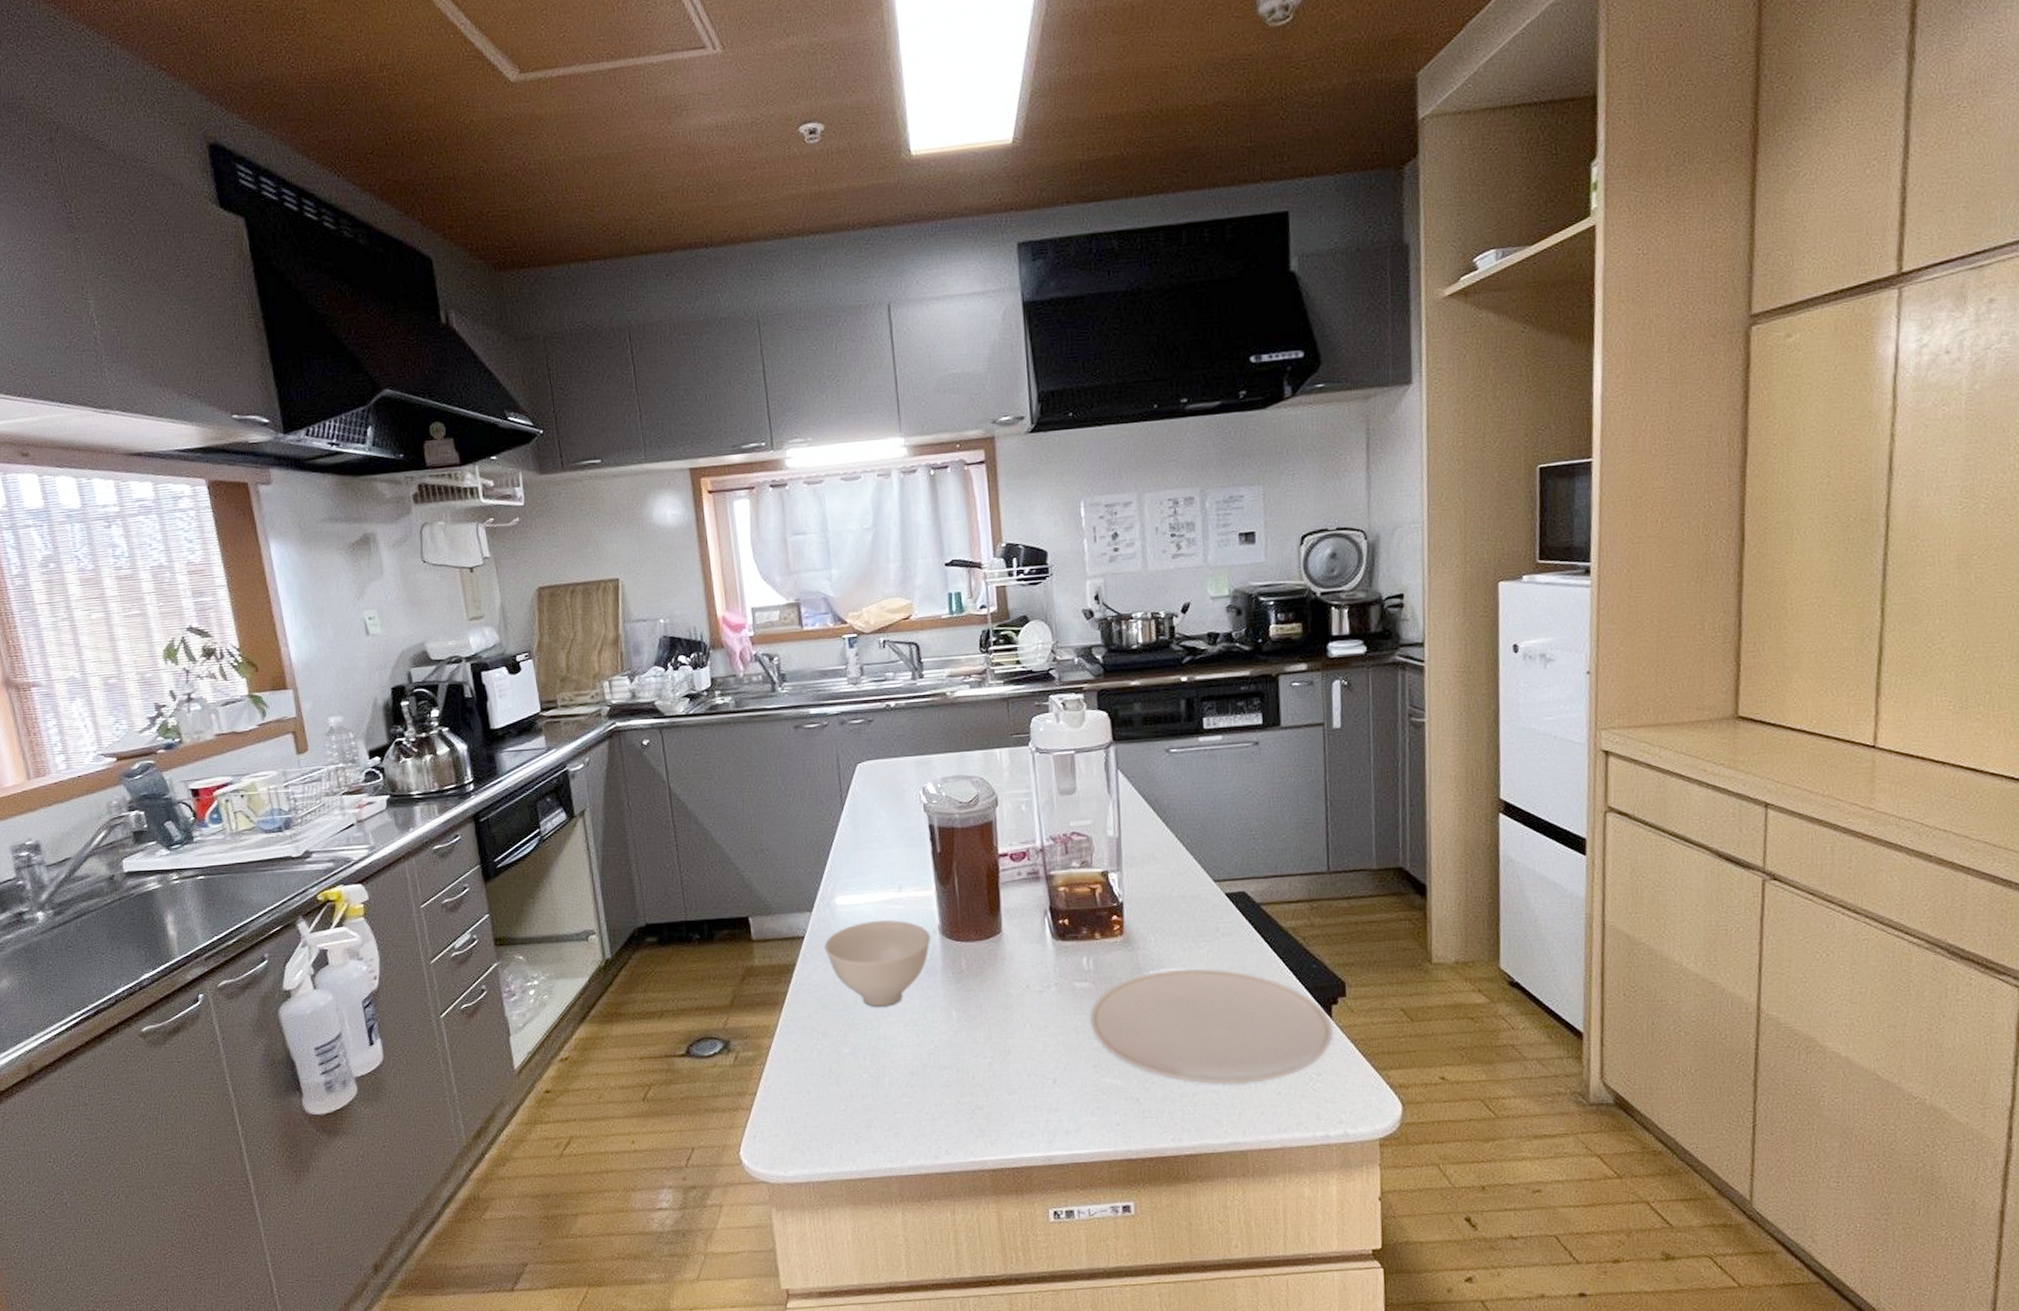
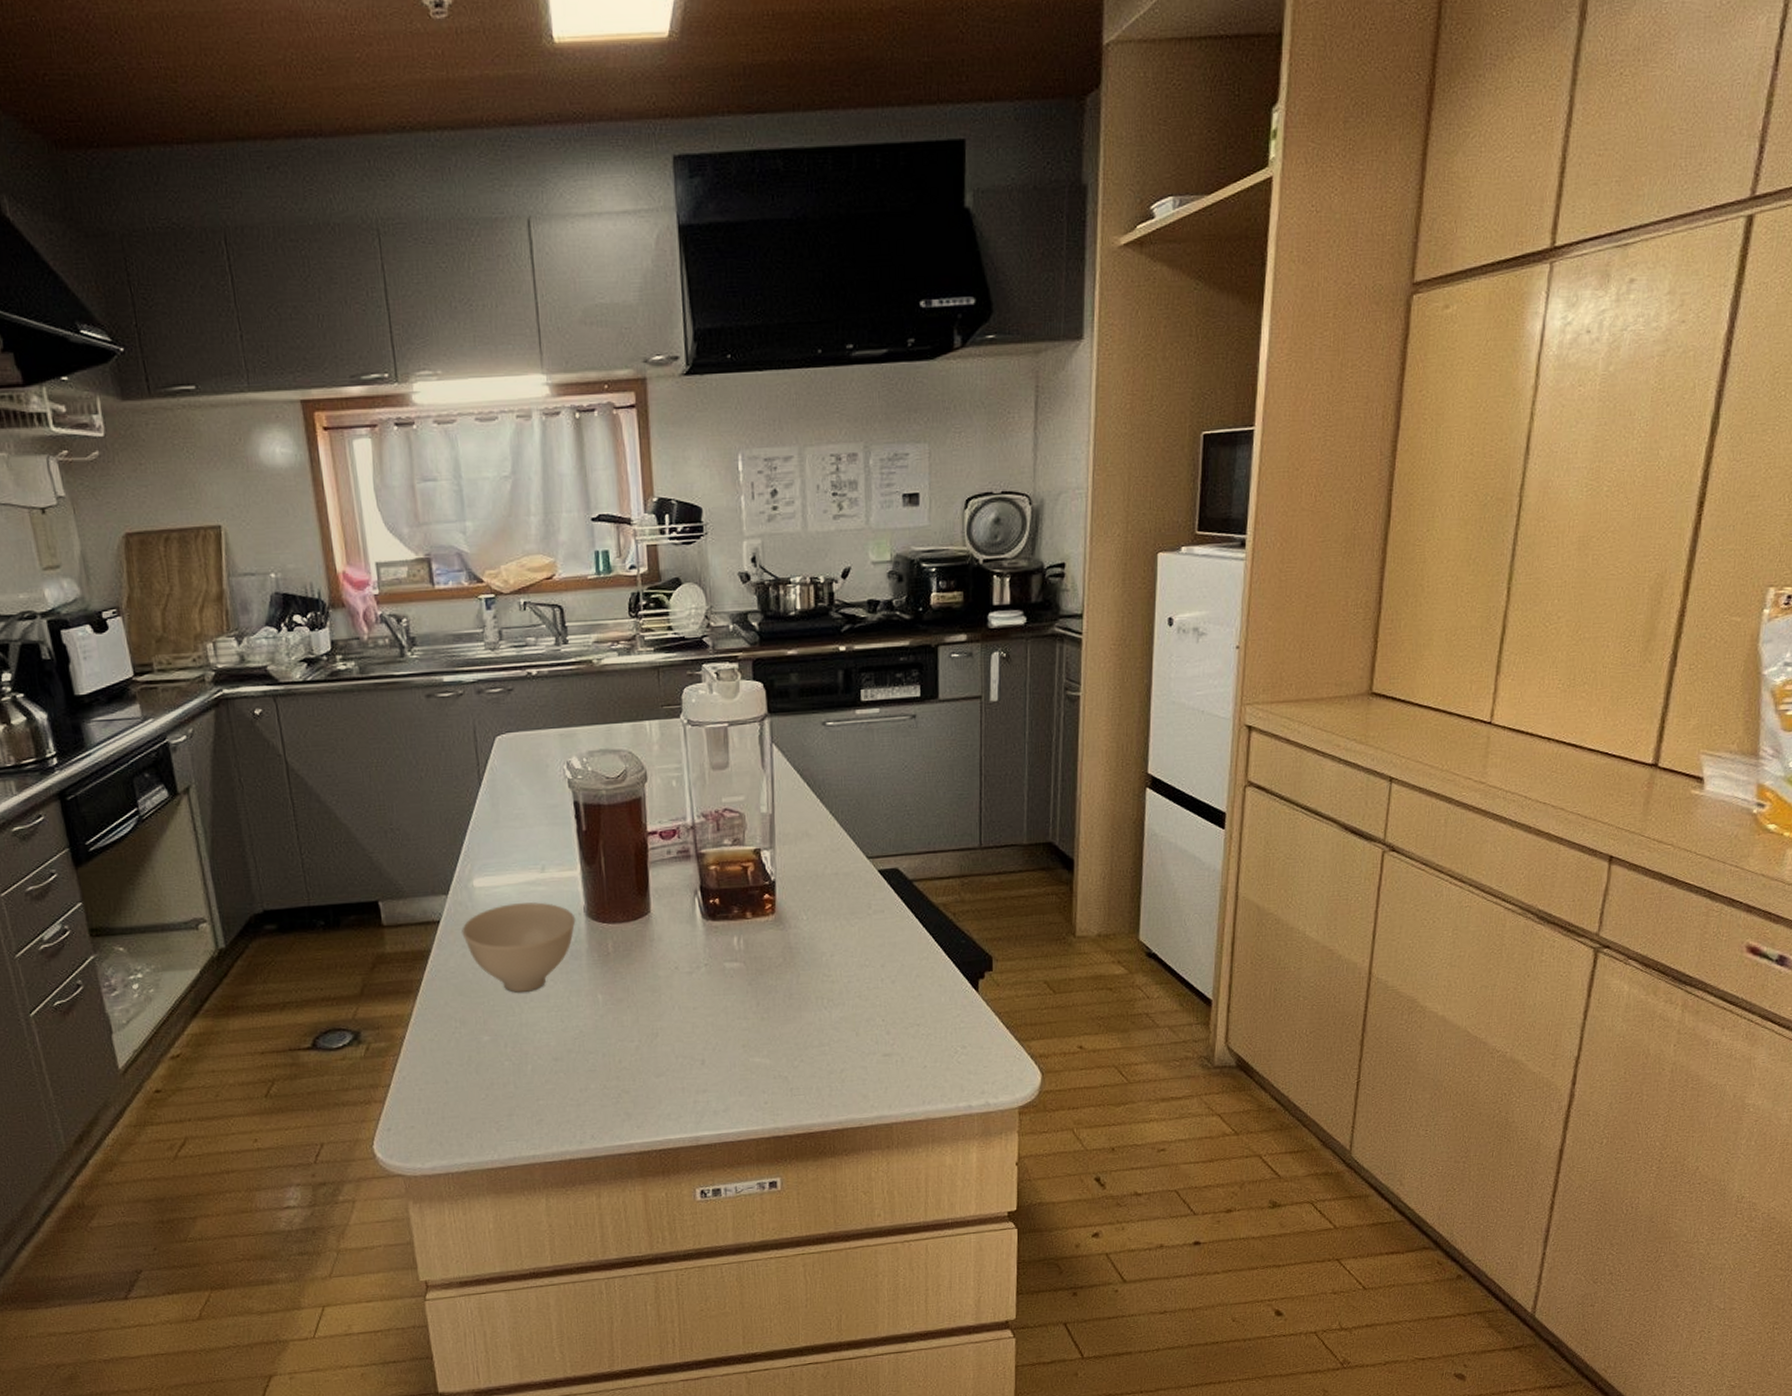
plate: present [1089,968,1333,1084] -> none [739,946,979,1060]

